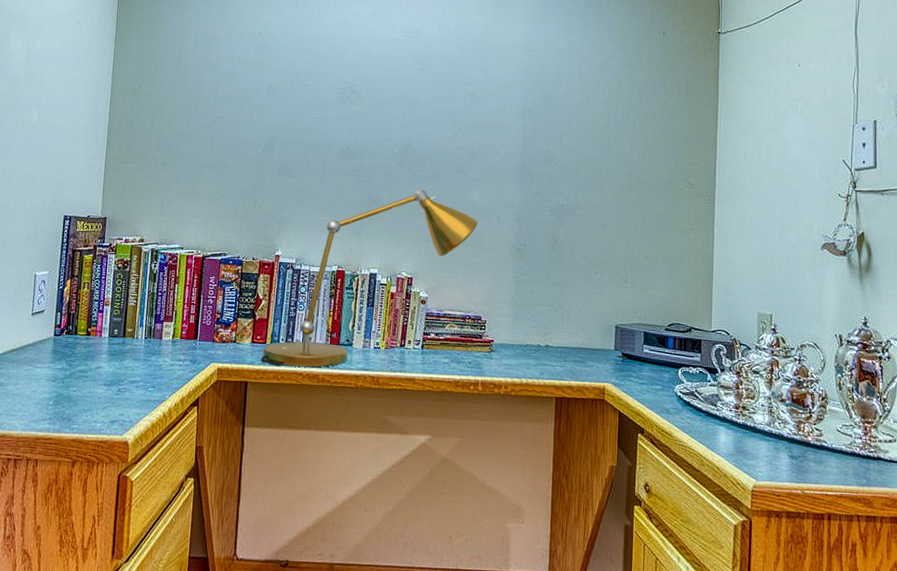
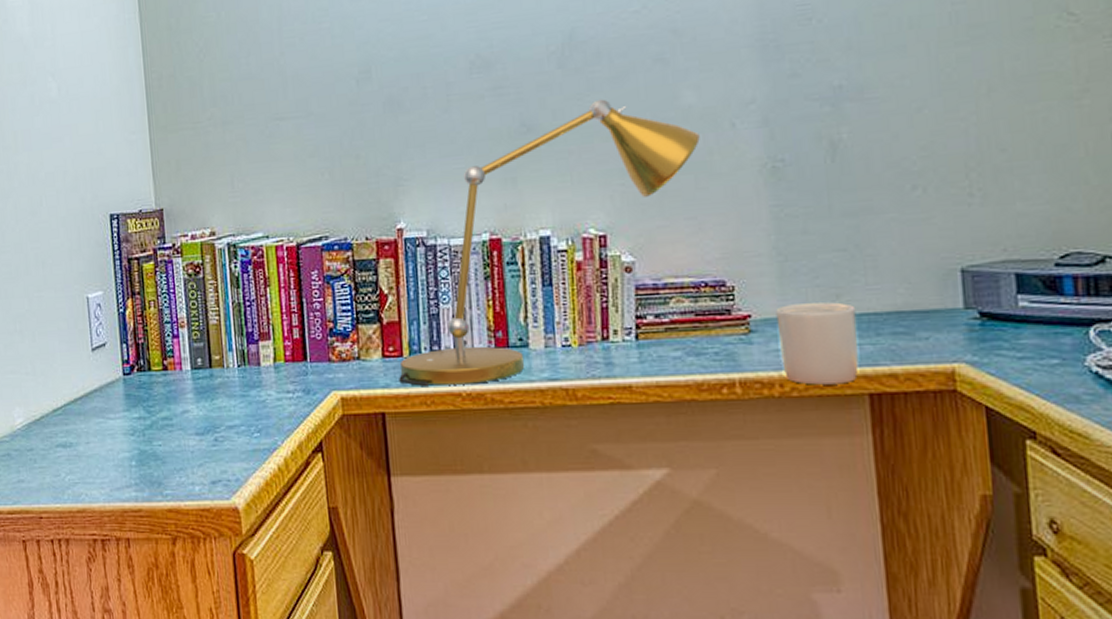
mug: none [508,336,555,390] -> present [776,302,859,385]

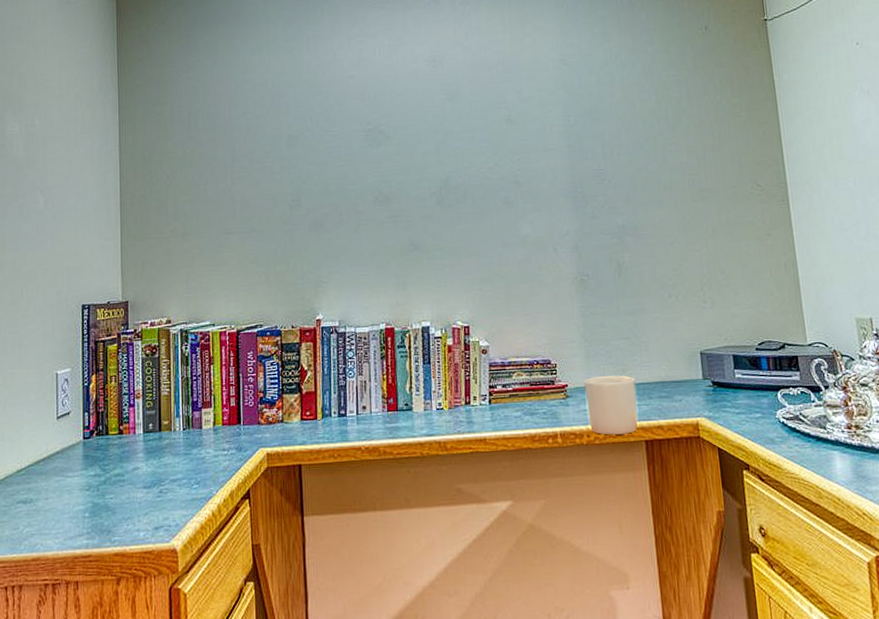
desk lamp: present [399,99,700,386] -> none [313,228,533,443]

